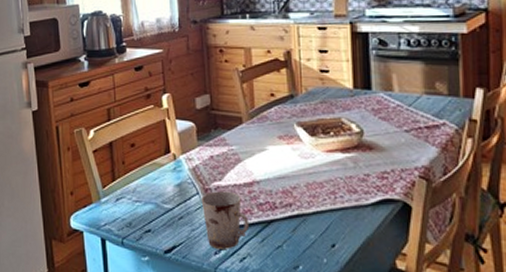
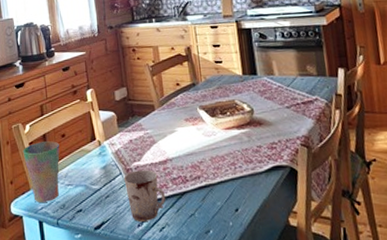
cup: none [85,150,128,218] -> present [23,141,60,202]

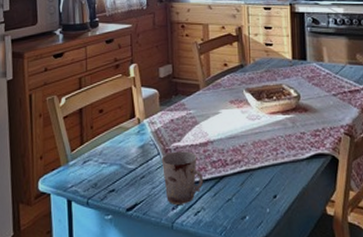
cup: present [23,141,60,202] -> none [56,116,96,180]

